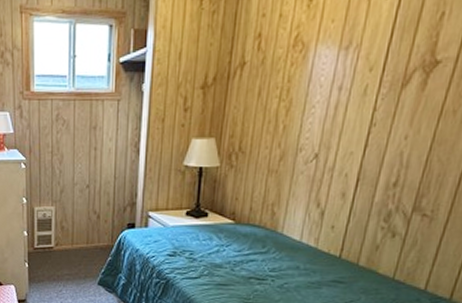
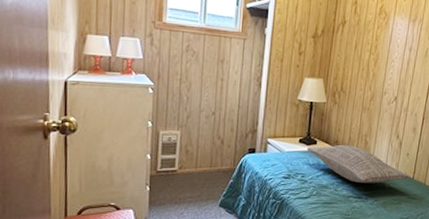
pillow: none [196,216,336,263] -> present [307,144,410,184]

